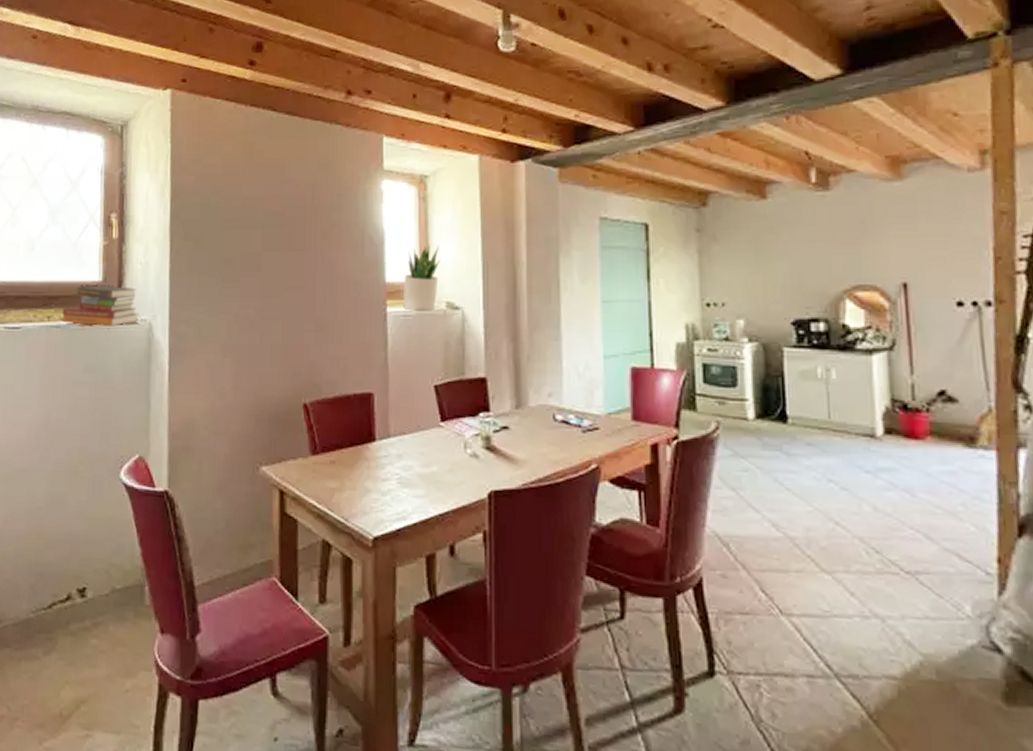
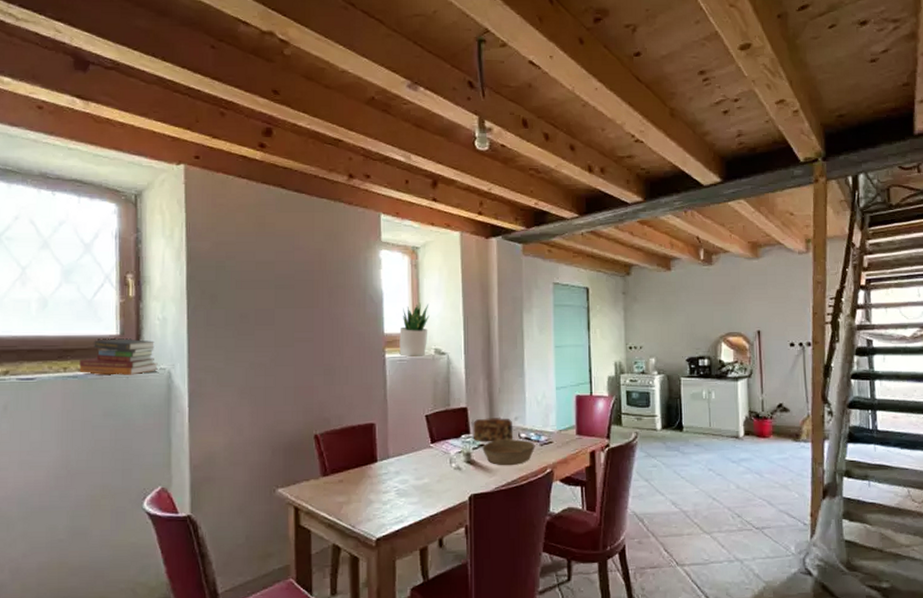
bread loaf: none [493,392,546,424] -> present [472,418,514,443]
bowl: none [506,421,576,456] -> present [482,439,535,465]

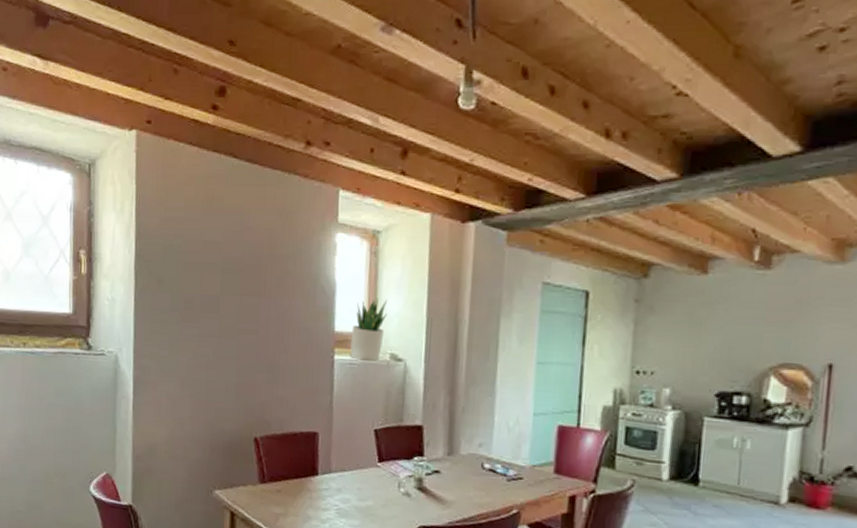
books: present [79,338,158,375] -> none [36,317,106,356]
bread loaf: present [472,418,514,443] -> none [427,440,476,470]
bowl: present [482,439,535,465] -> none [437,467,501,500]

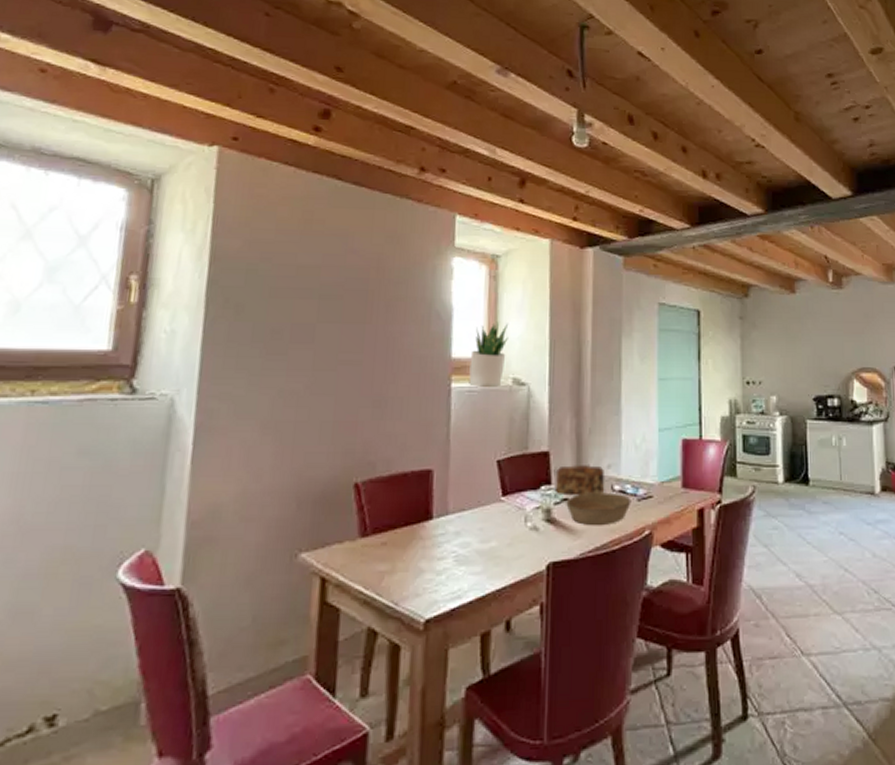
bread loaf: none [427,440,476,470] -> present [555,465,605,496]
bowl: none [437,467,501,500] -> present [566,492,631,525]

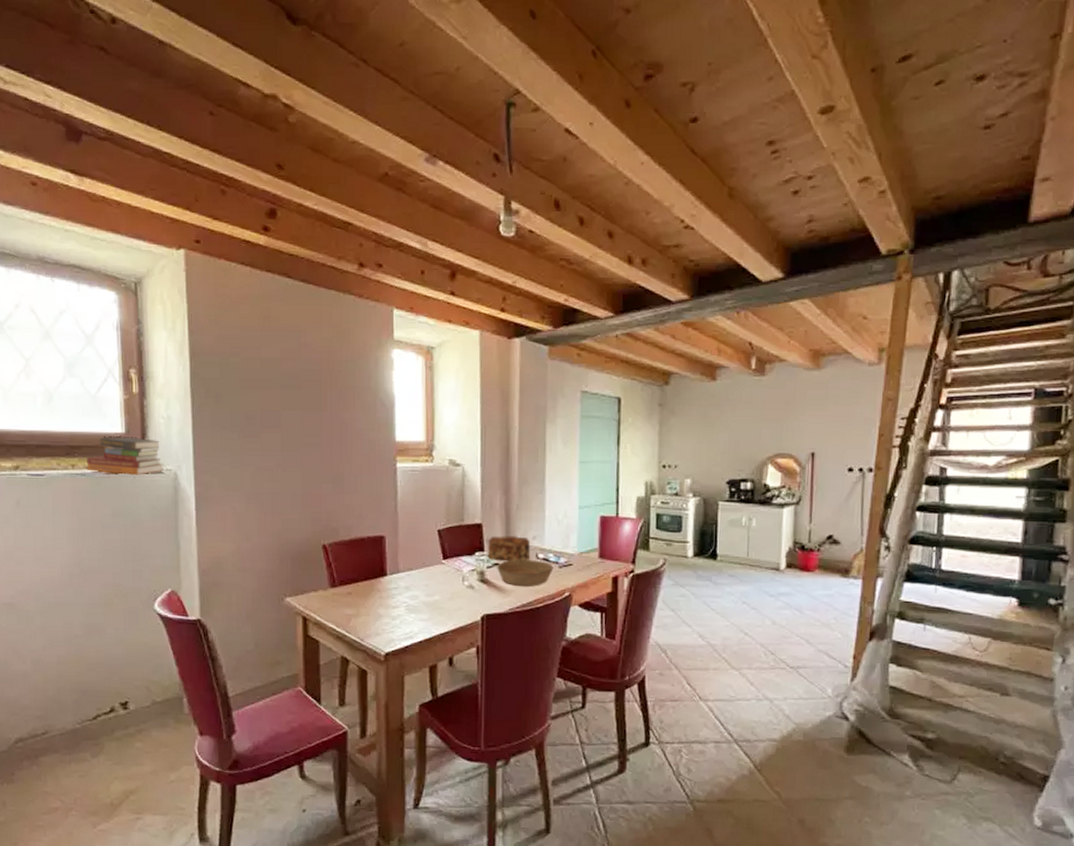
books: none [51,355,158,402] -> present [86,436,164,475]
planter: present [469,321,509,388] -> none [411,408,444,468]

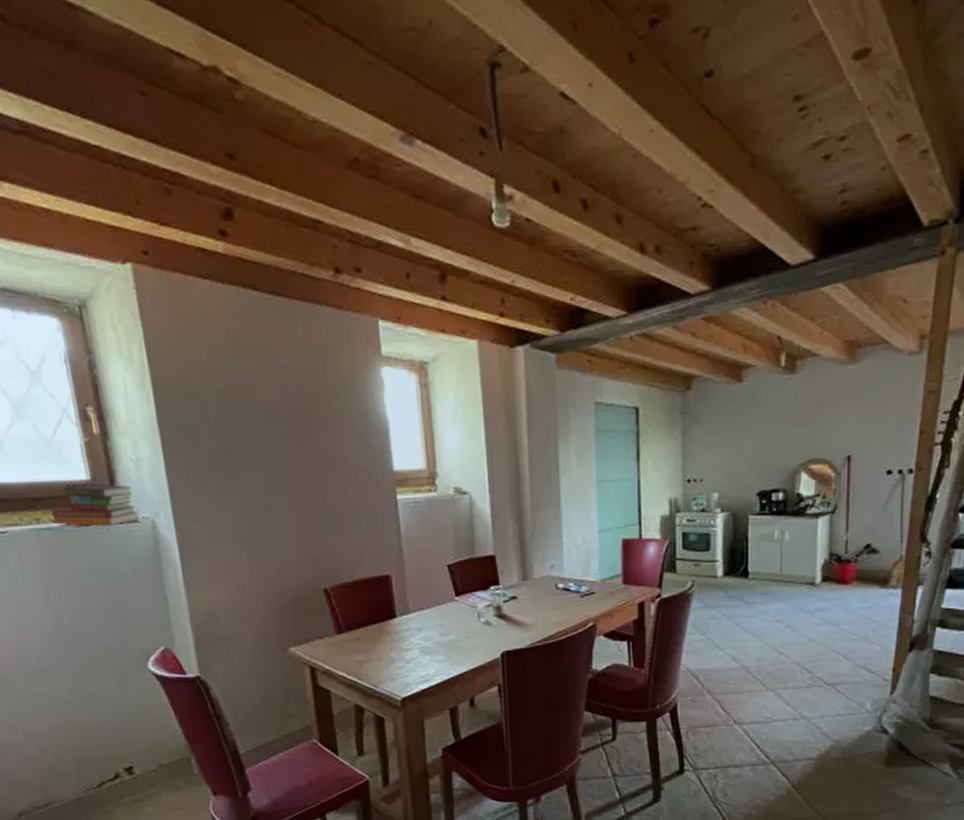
bread loaf: present [487,536,531,562] -> none [502,566,550,595]
bowl: present [497,559,554,586] -> none [514,590,575,619]

